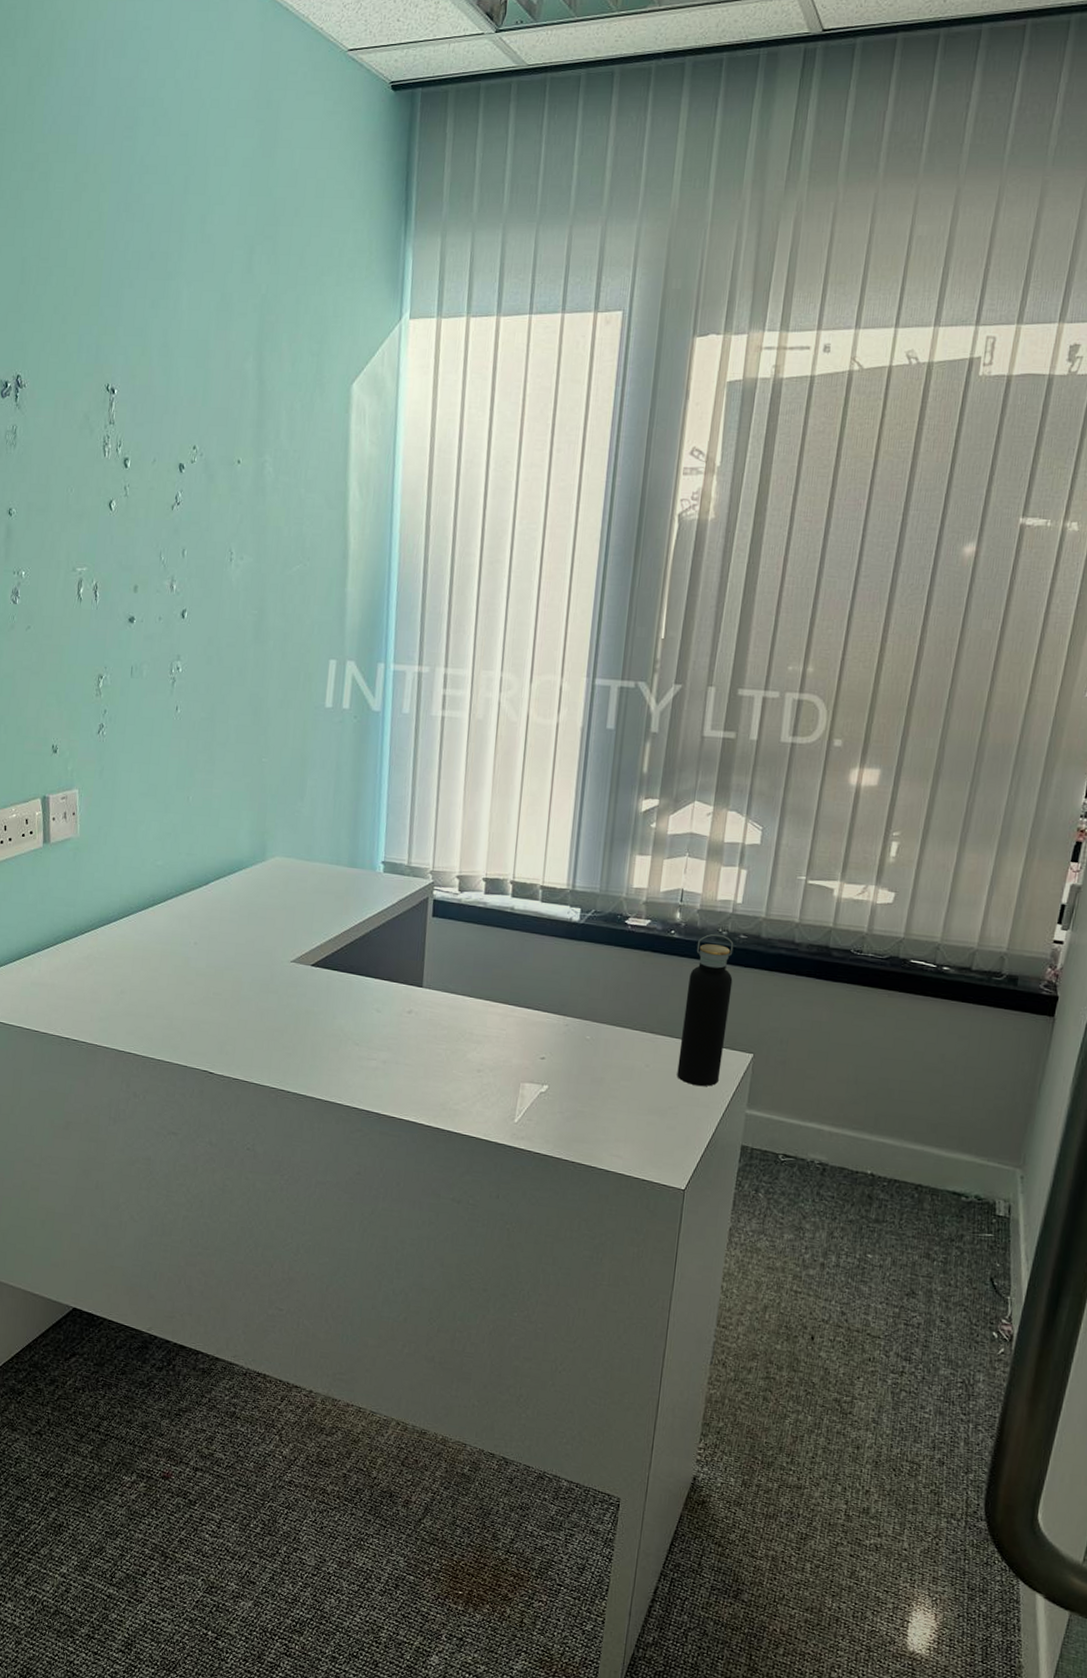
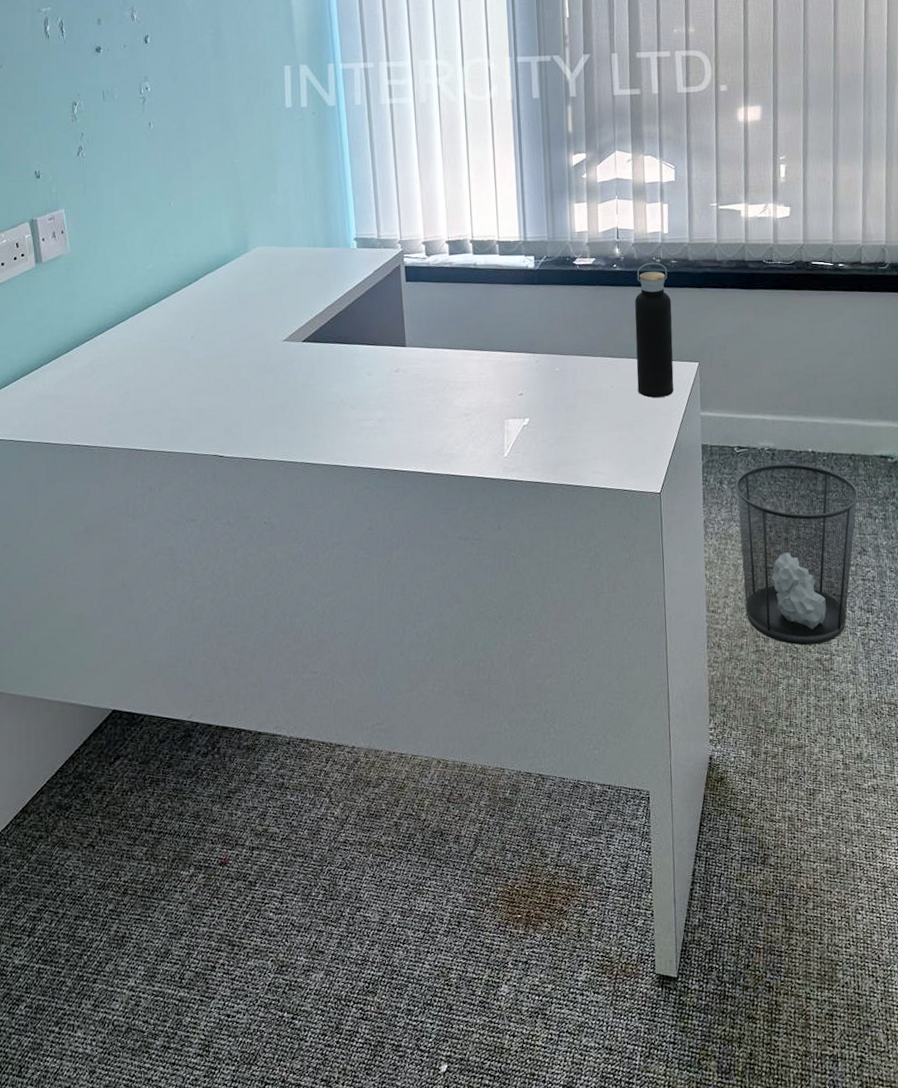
waste bin: none [761,1180,919,1384] -> present [735,463,859,646]

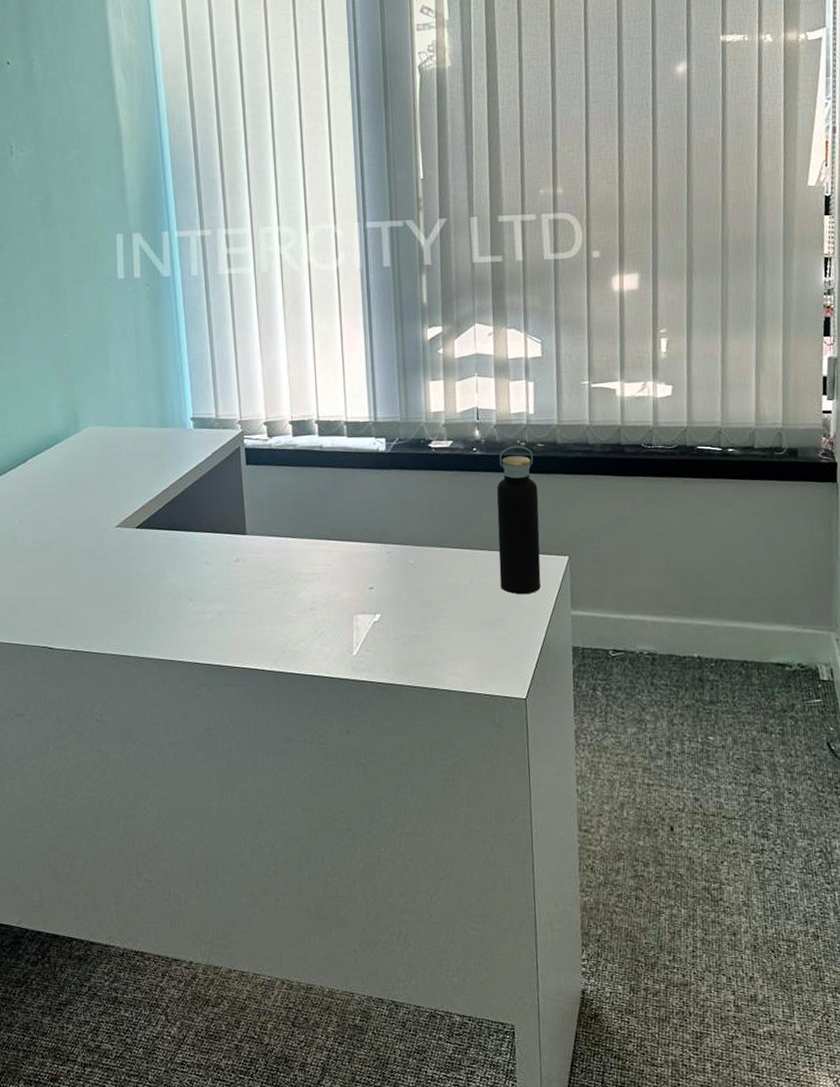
waste bin: present [735,463,859,646] -> none [610,670,753,872]

